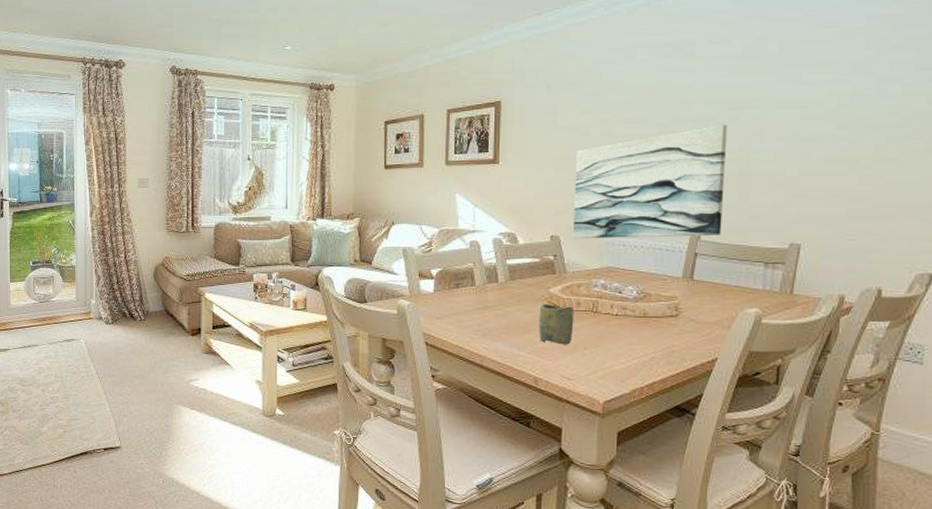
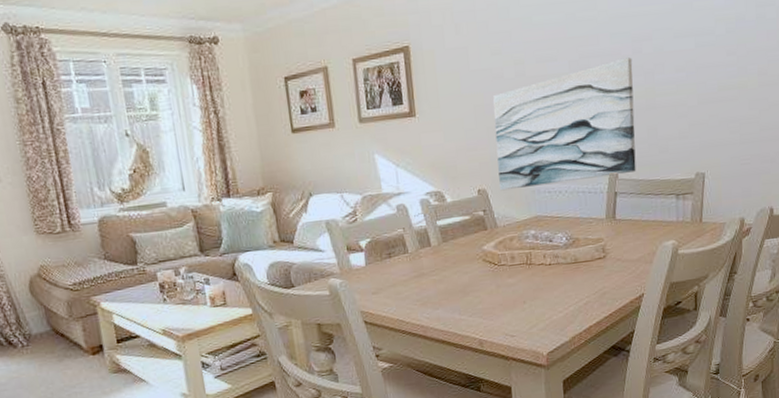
cup: present [539,304,574,345] -> none [475,261,511,303]

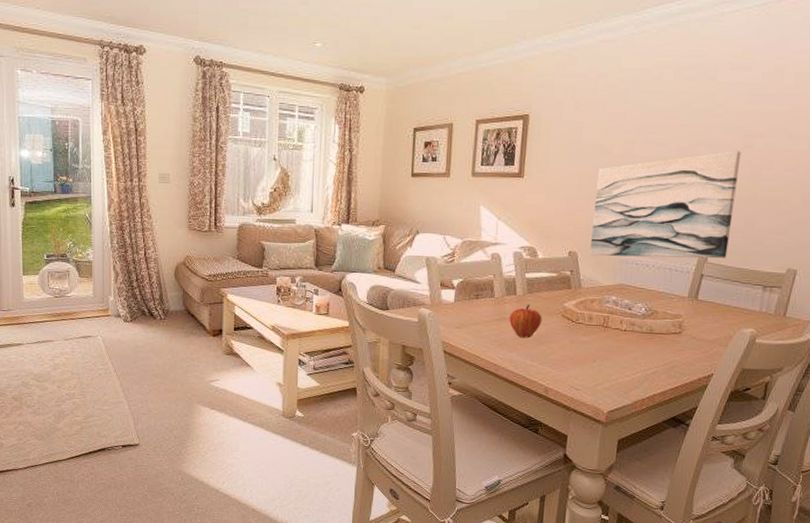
fruit: none [428,253,464,292] -> present [509,304,542,338]

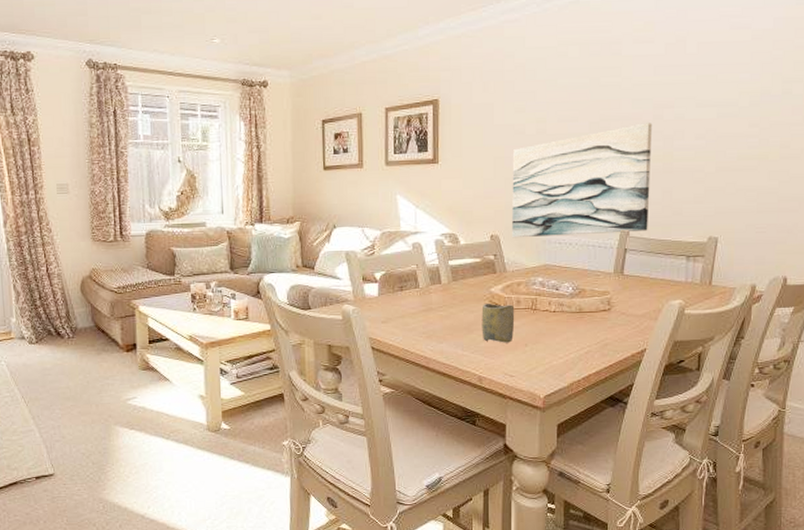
fruit: present [509,304,542,338] -> none [436,292,470,328]
cup: none [552,318,587,357] -> present [481,304,515,343]

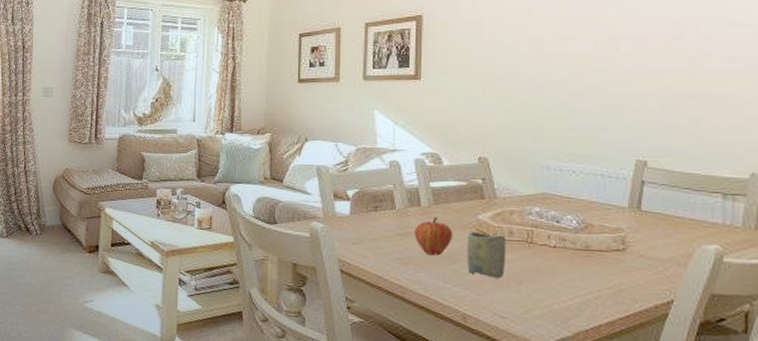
fruit: none [436,292,470,328] -> present [414,216,453,256]
wall art: present [511,123,653,238] -> none [502,43,673,163]

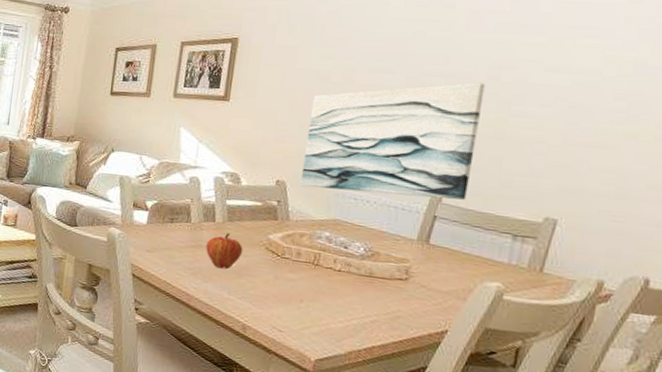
cup: present [467,232,507,279] -> none [252,250,294,296]
wall art: none [502,43,673,163] -> present [299,83,486,200]

